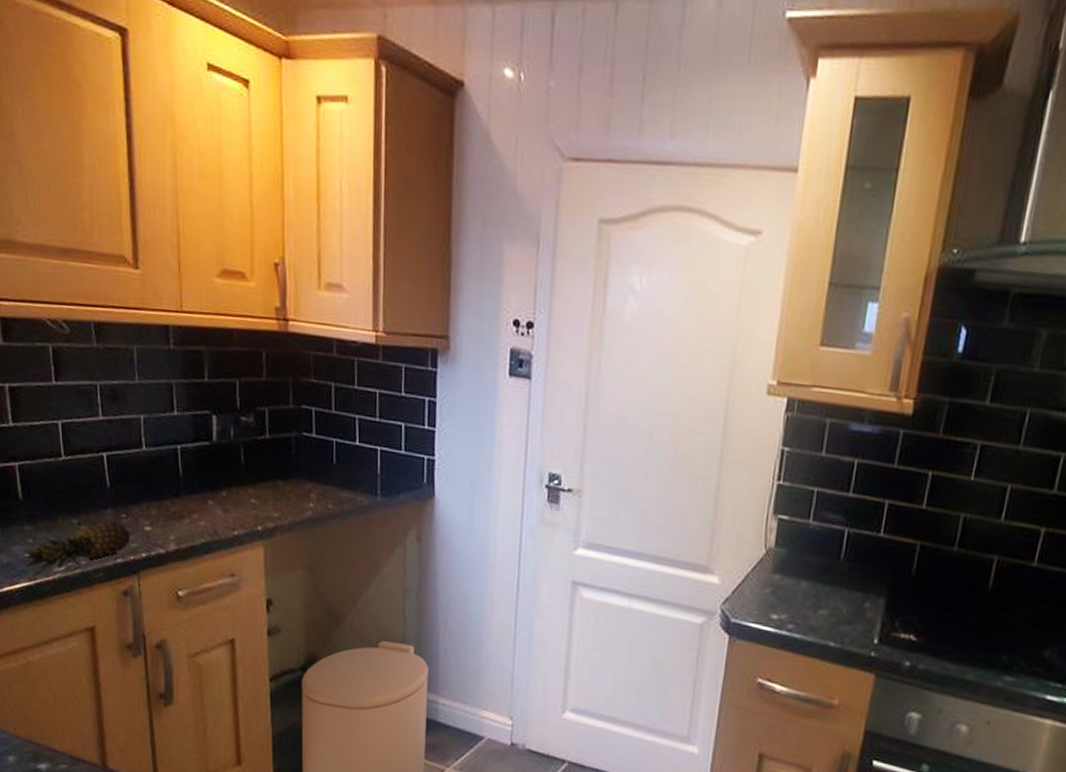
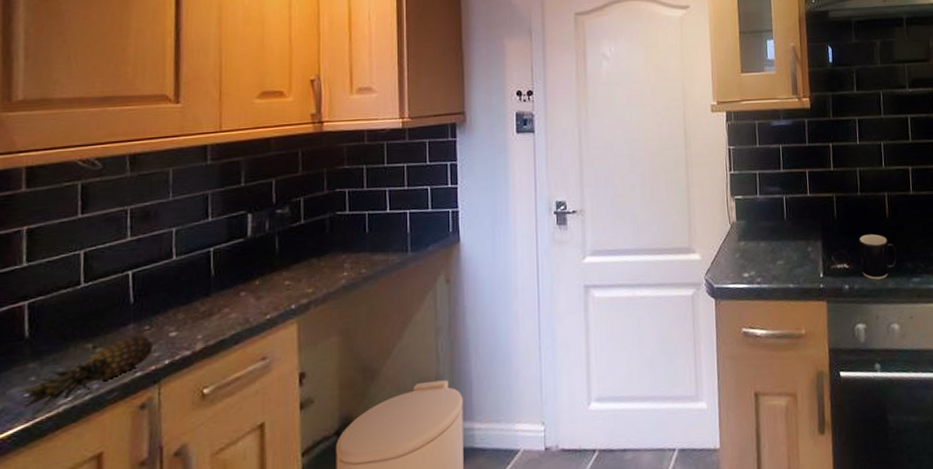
mug: none [933,604,991,667] -> present [858,233,897,280]

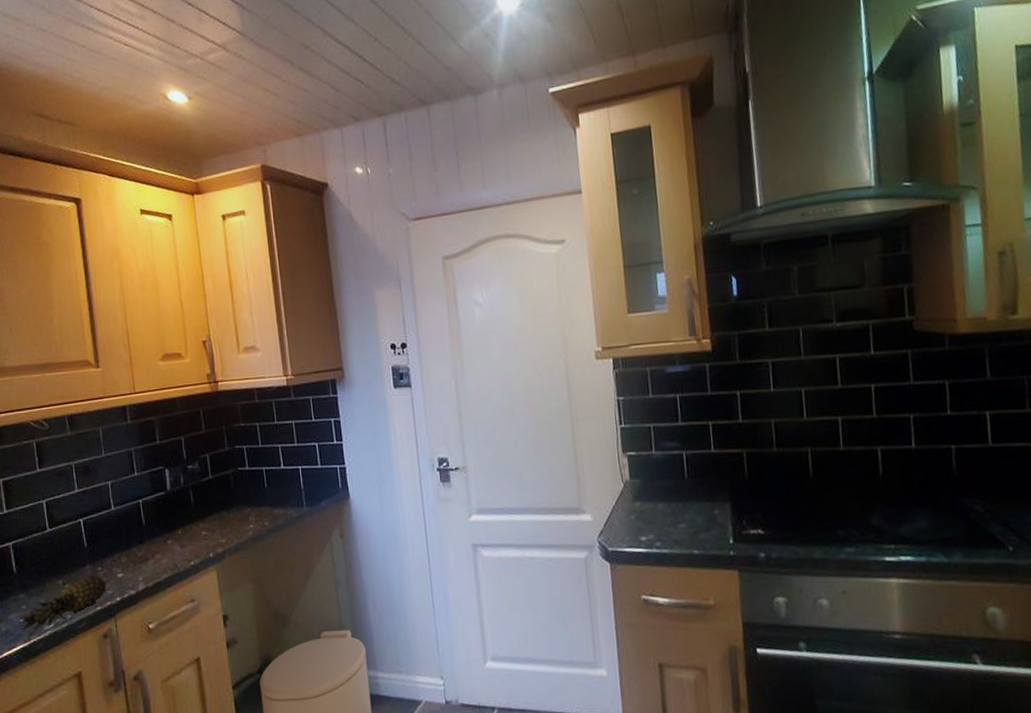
mug: present [858,233,897,280] -> none [775,495,825,549]

